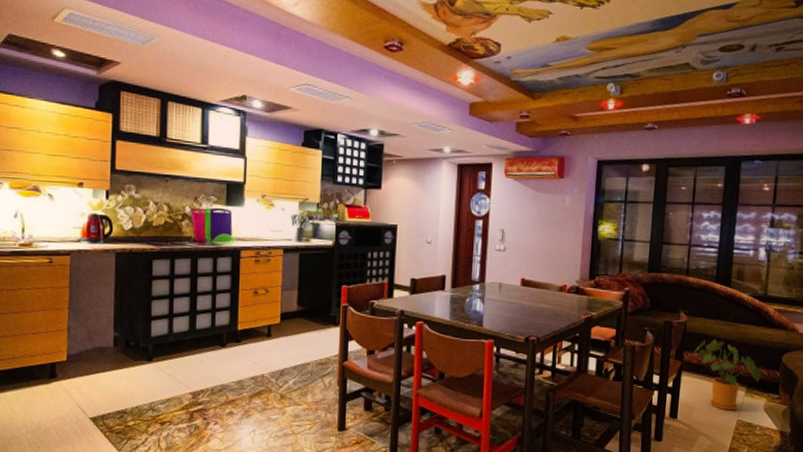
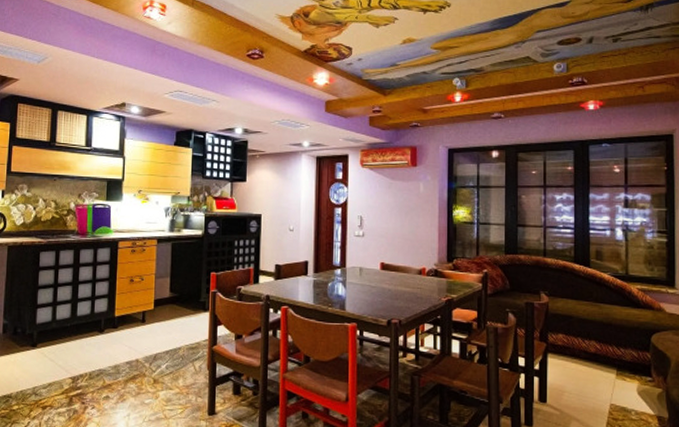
house plant: present [693,339,760,411] -> none [557,319,629,394]

